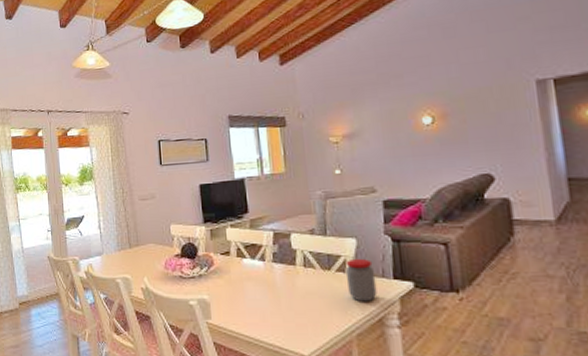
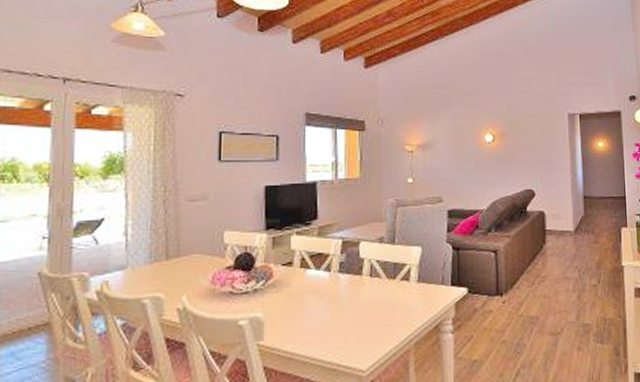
jar: present [345,258,378,302] -> none [409,266,436,310]

